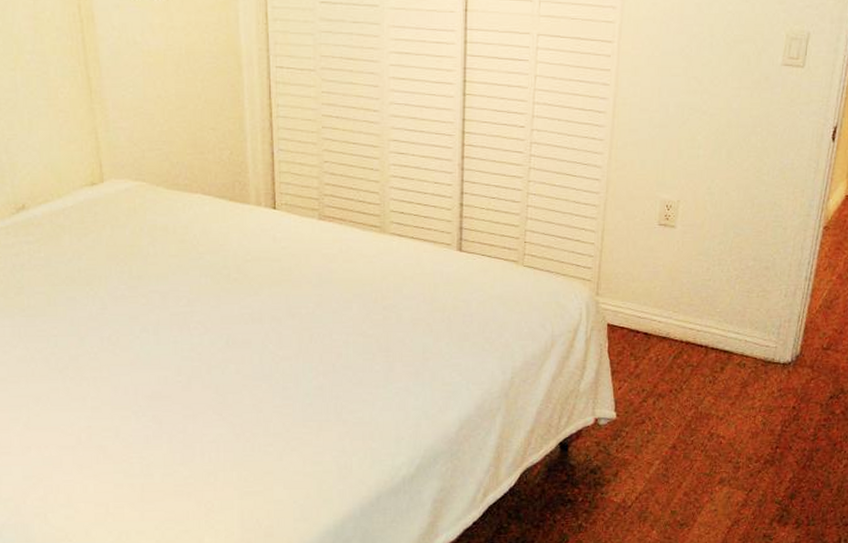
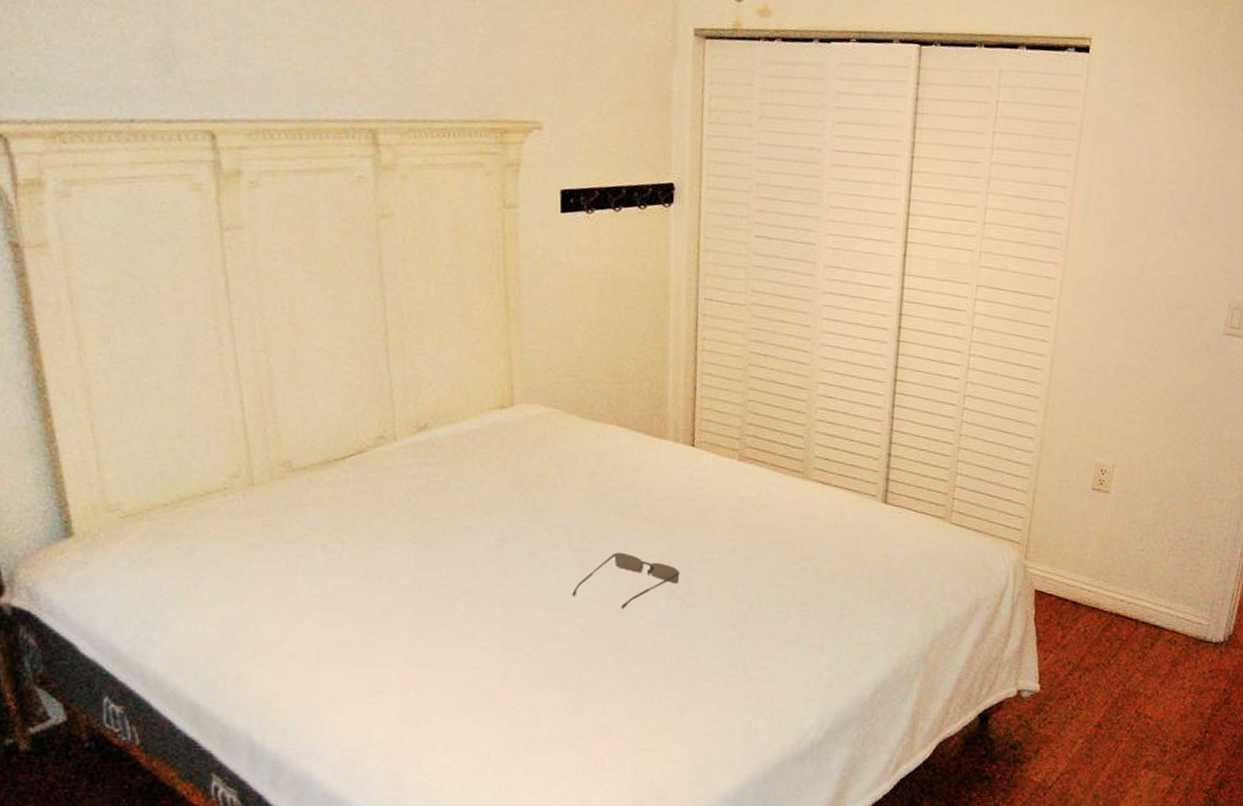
eyeglasses: none [172,313,271,366] -> present [572,552,680,610]

